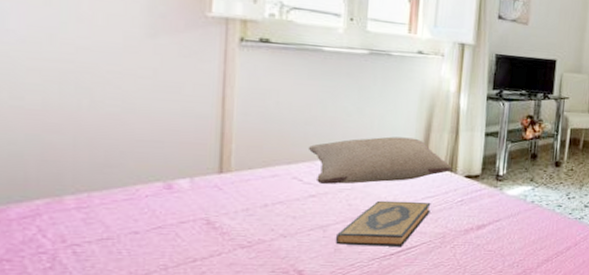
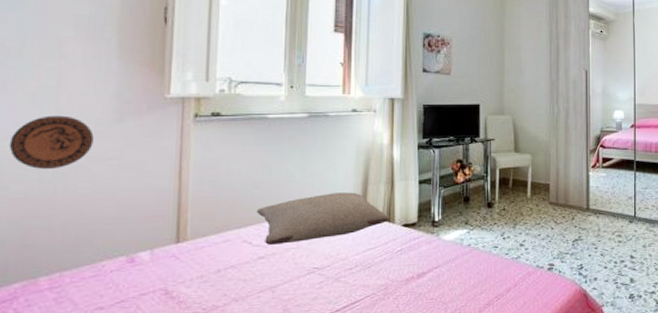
decorative plate: none [22,21,123,82] -> present [9,115,94,169]
hardback book: present [335,200,431,246] -> none [283,254,372,305]

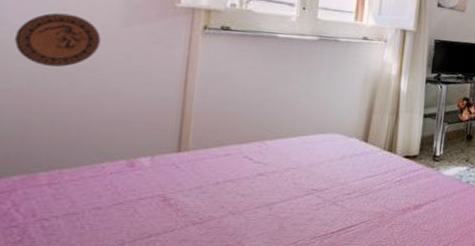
pillow: present [256,192,390,245] -> none [259,118,392,164]

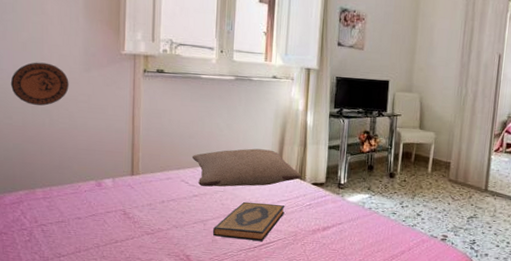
pillow: none [259,118,392,164] -> present [191,148,302,187]
hardback book: none [280,179,371,225] -> present [212,201,285,241]

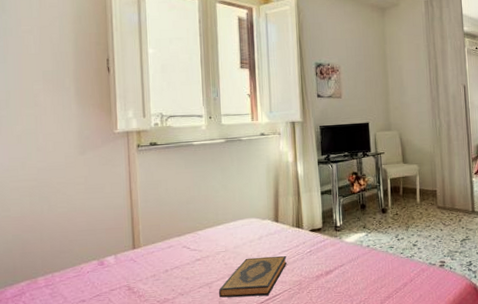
decorative plate: present [10,62,69,106] -> none [7,151,66,194]
pillow: present [191,148,302,187] -> none [191,203,299,249]

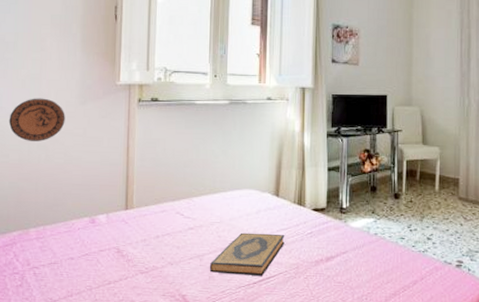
decorative plate: none [7,151,66,194] -> present [8,98,65,141]

